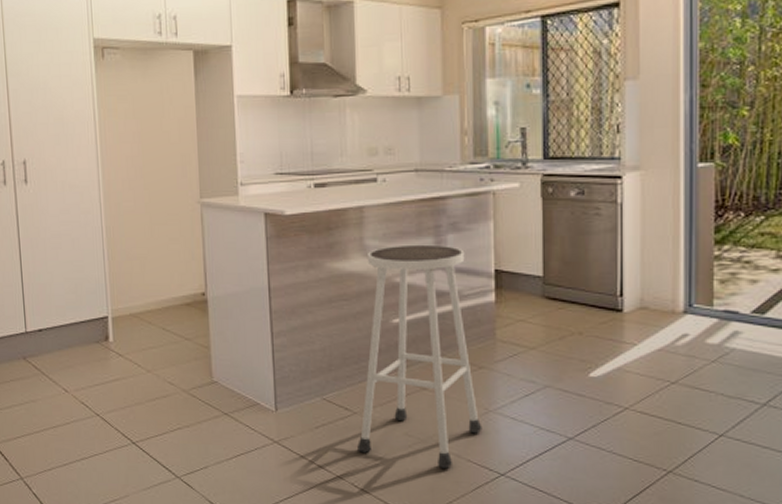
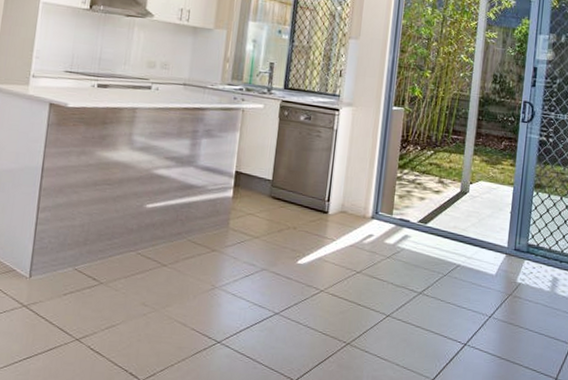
stool: present [357,244,482,469] -> none [98,143,214,336]

